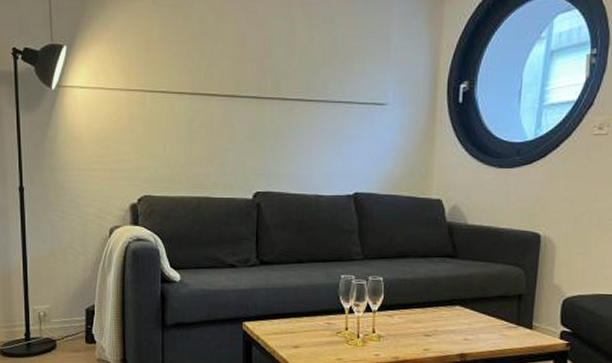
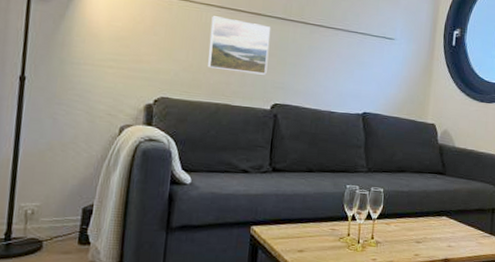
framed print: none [185,104,246,162] -> present [208,16,270,75]

